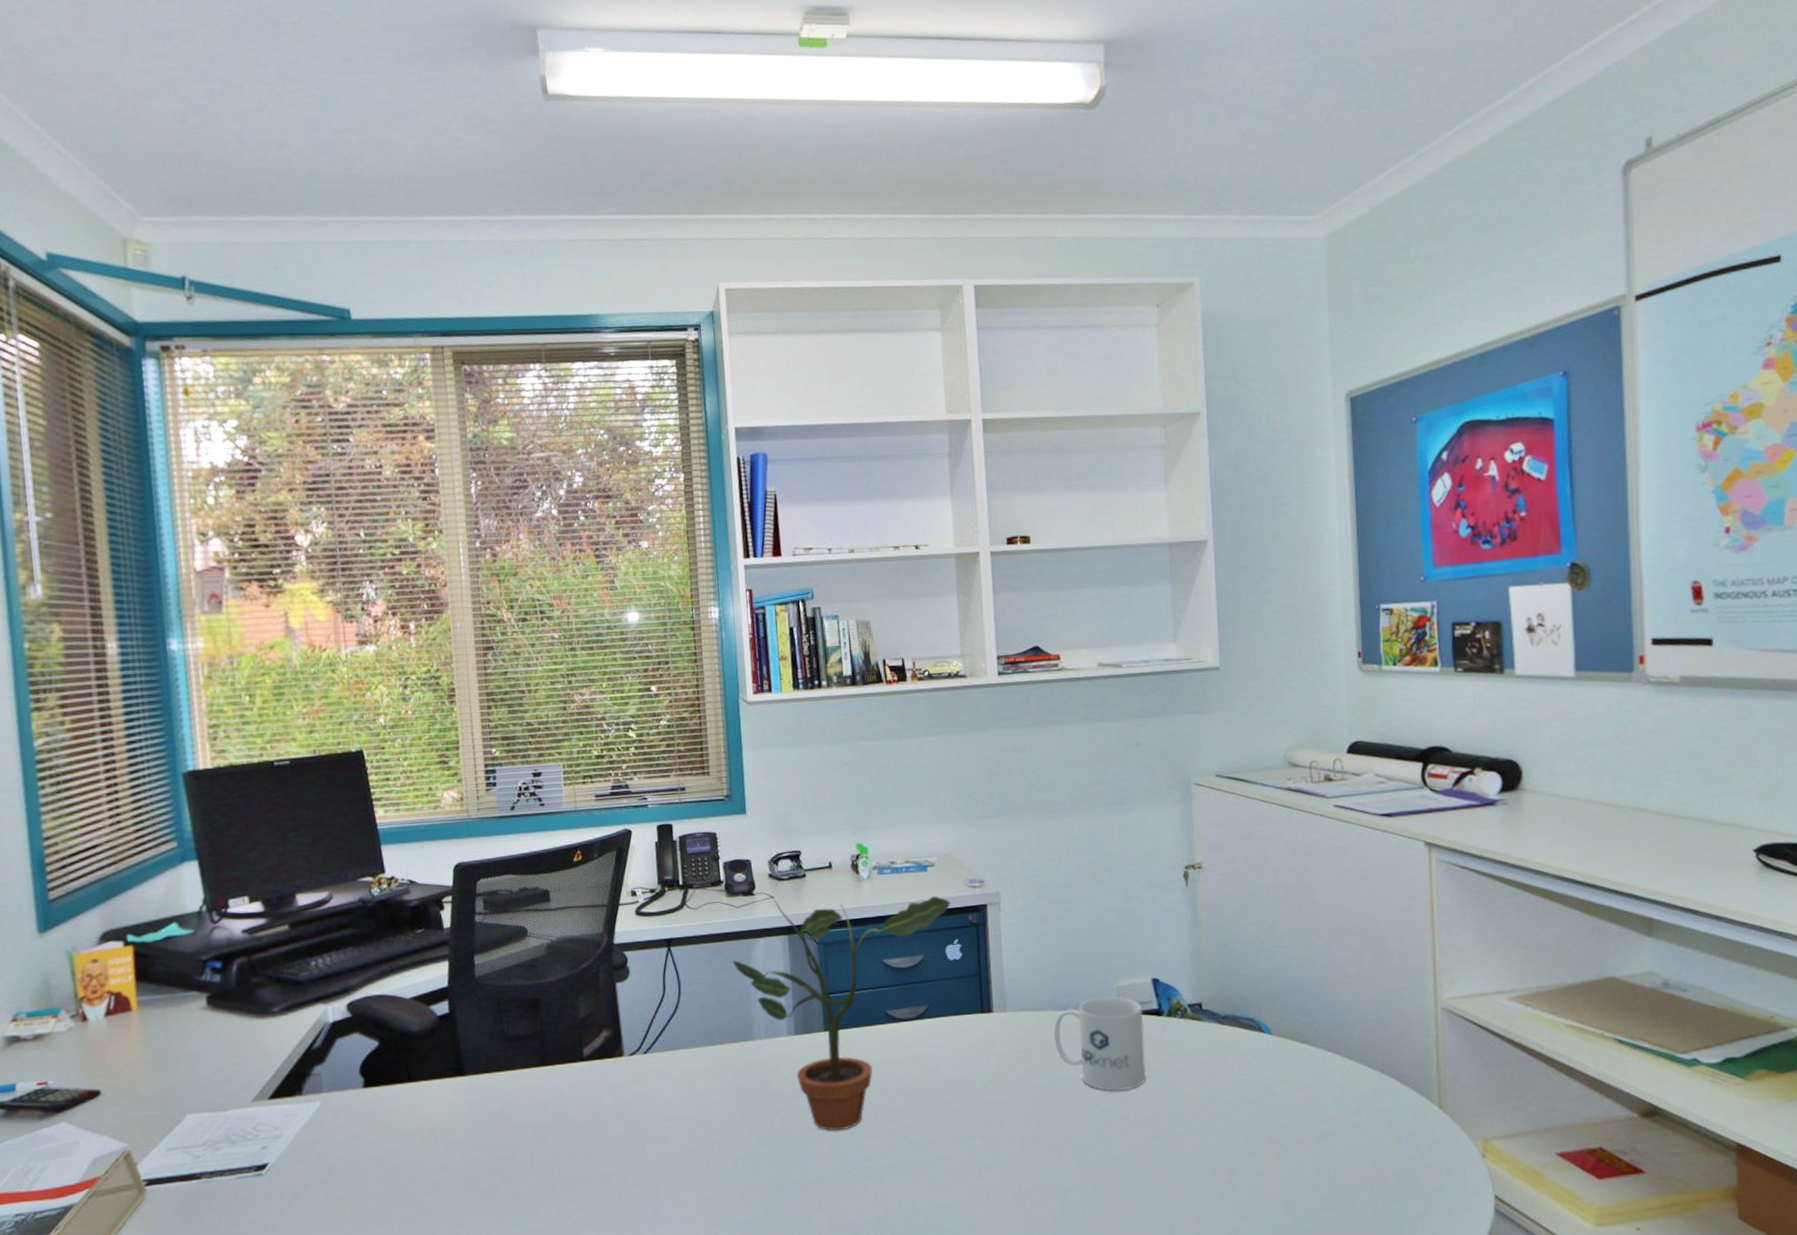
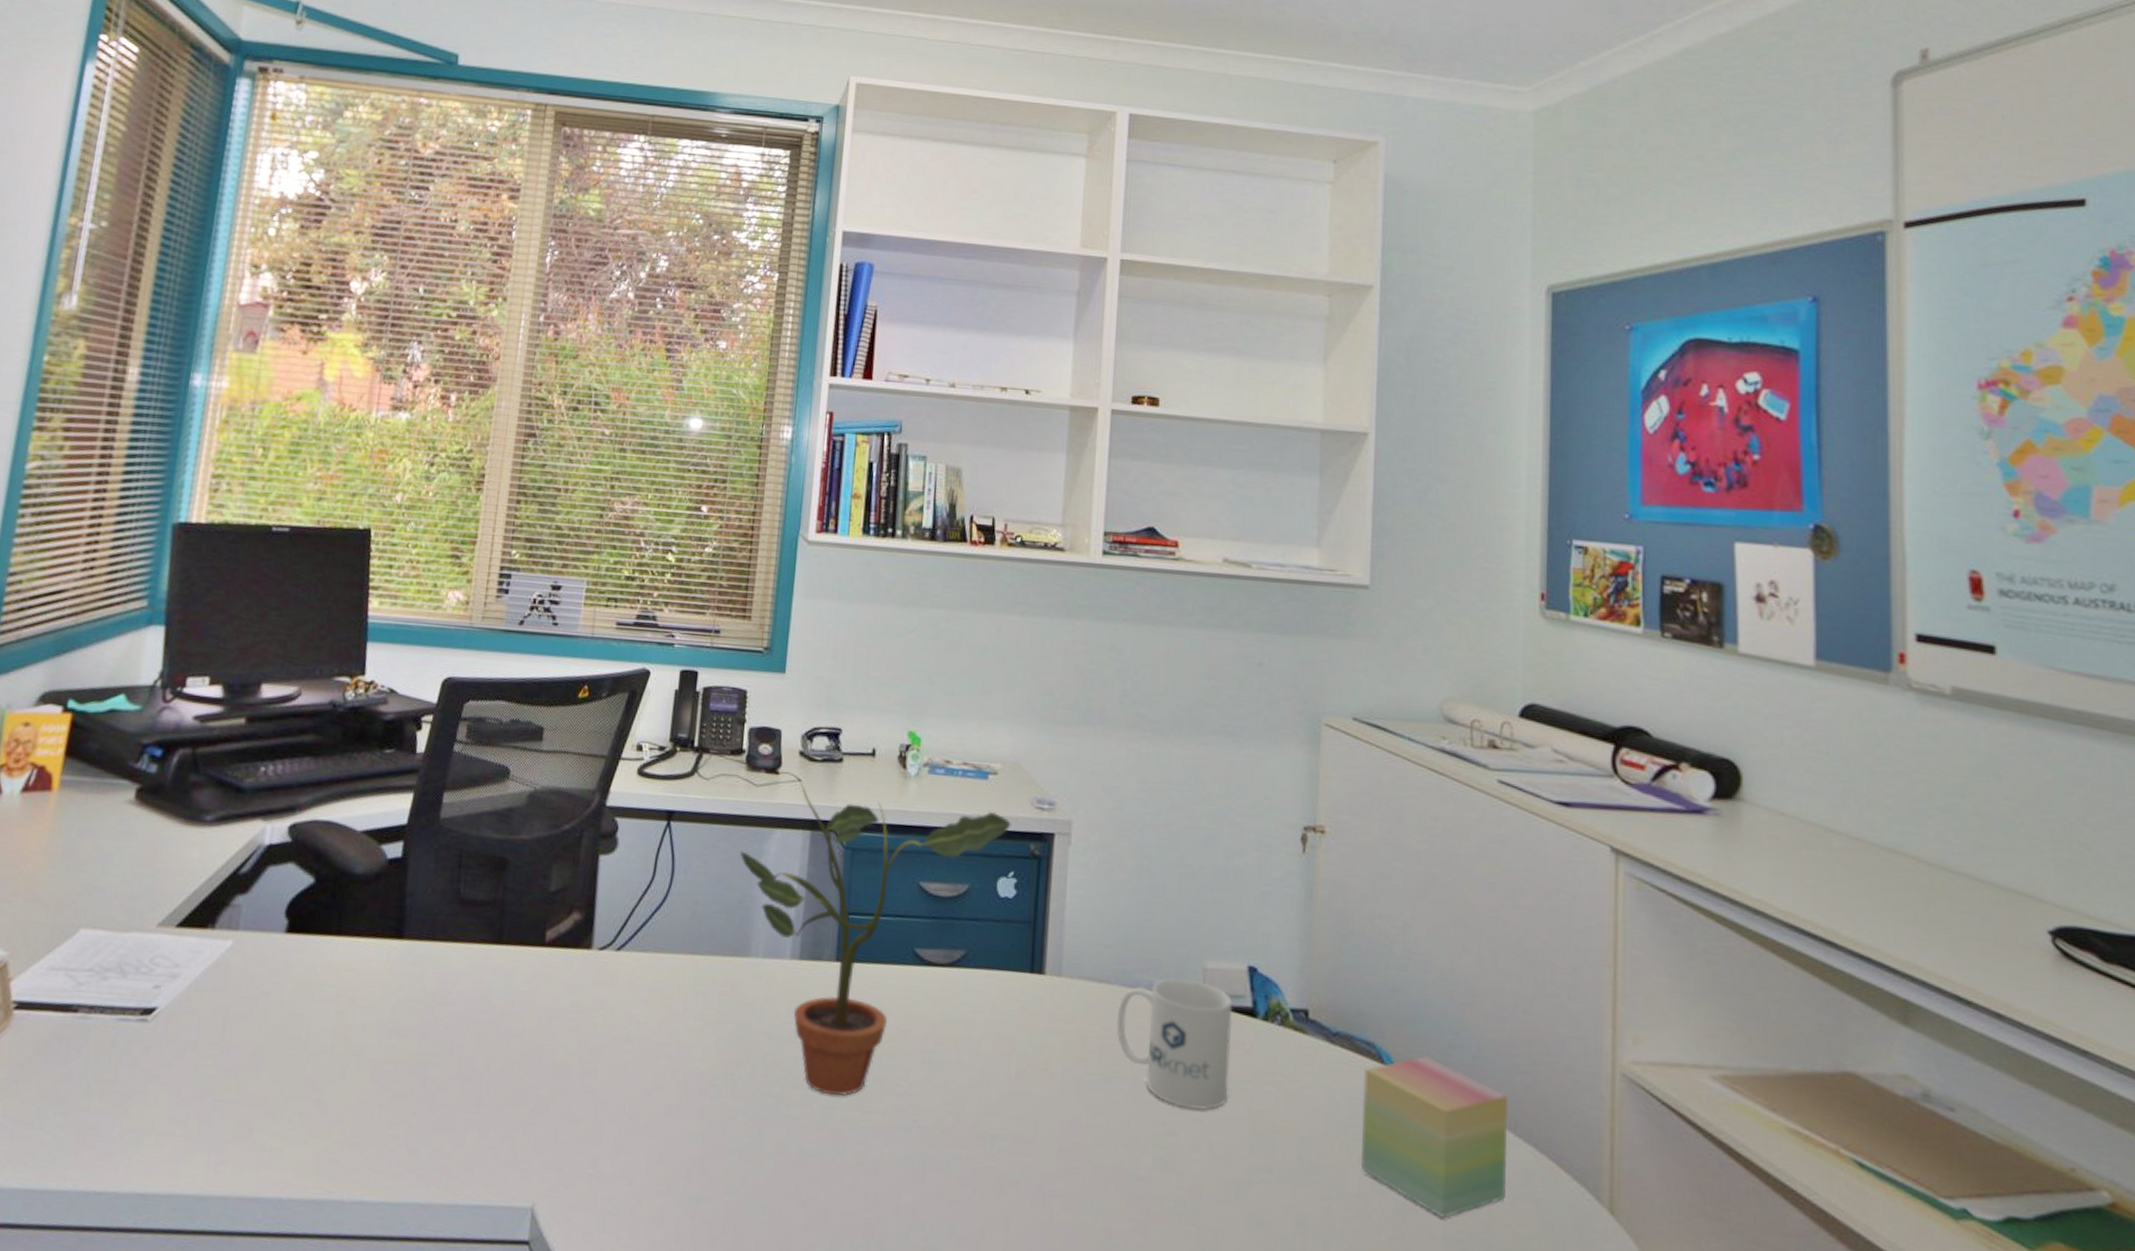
sticky notes: none [1248,1021,1361,1134] -> present [1361,1056,1507,1218]

